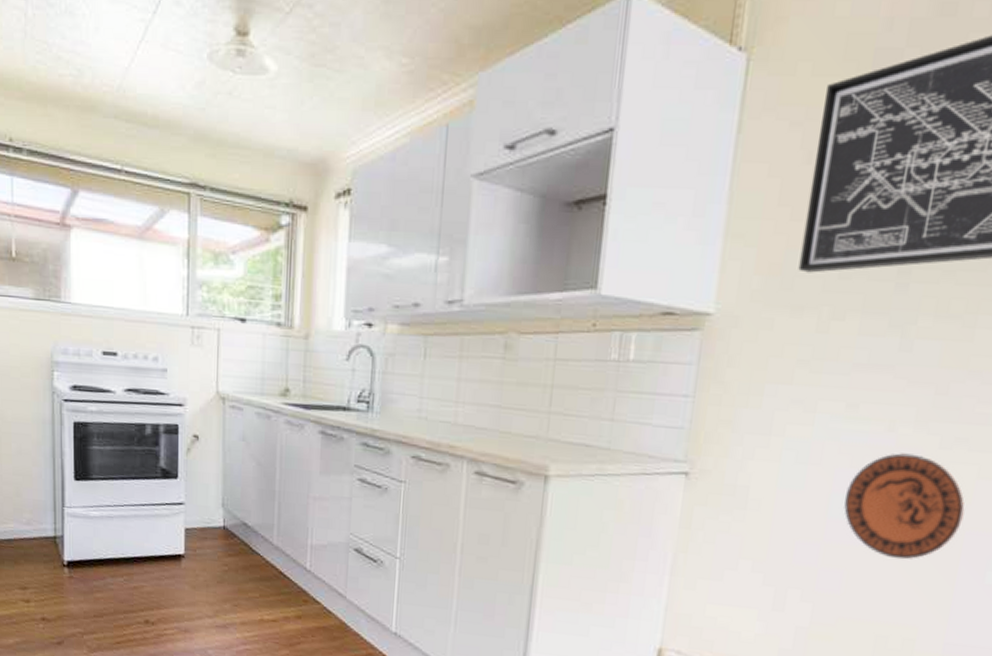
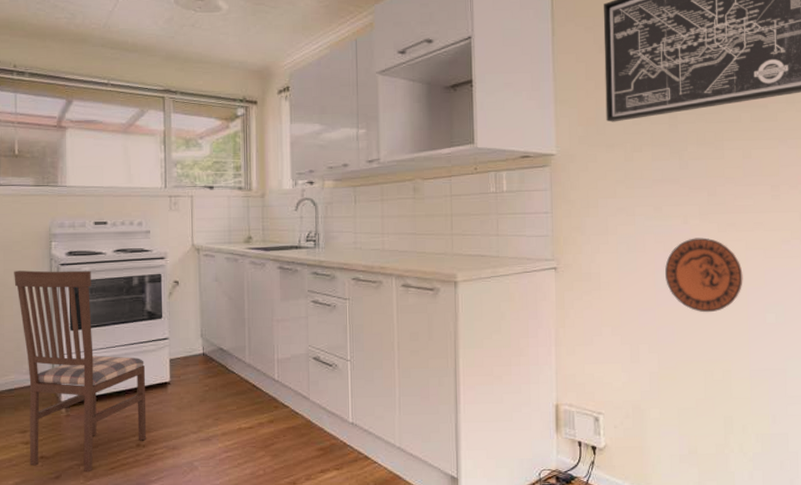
dining chair: none [12,402,157,643] -> present [14,270,147,472]

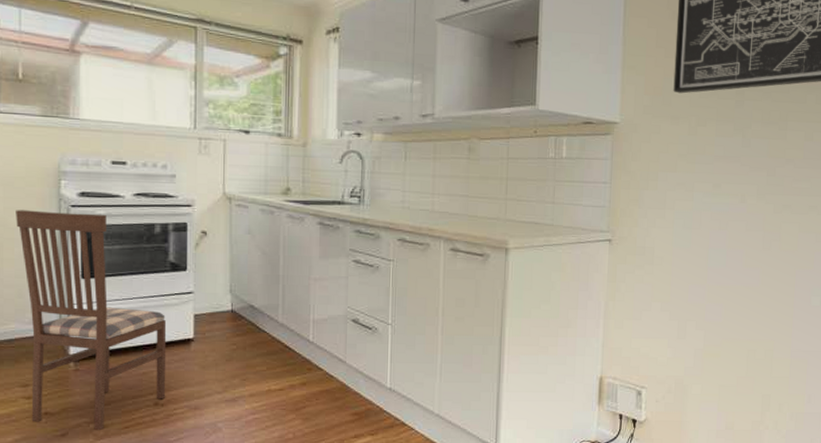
decorative plate: present [665,237,743,313] -> none [718,217,794,293]

